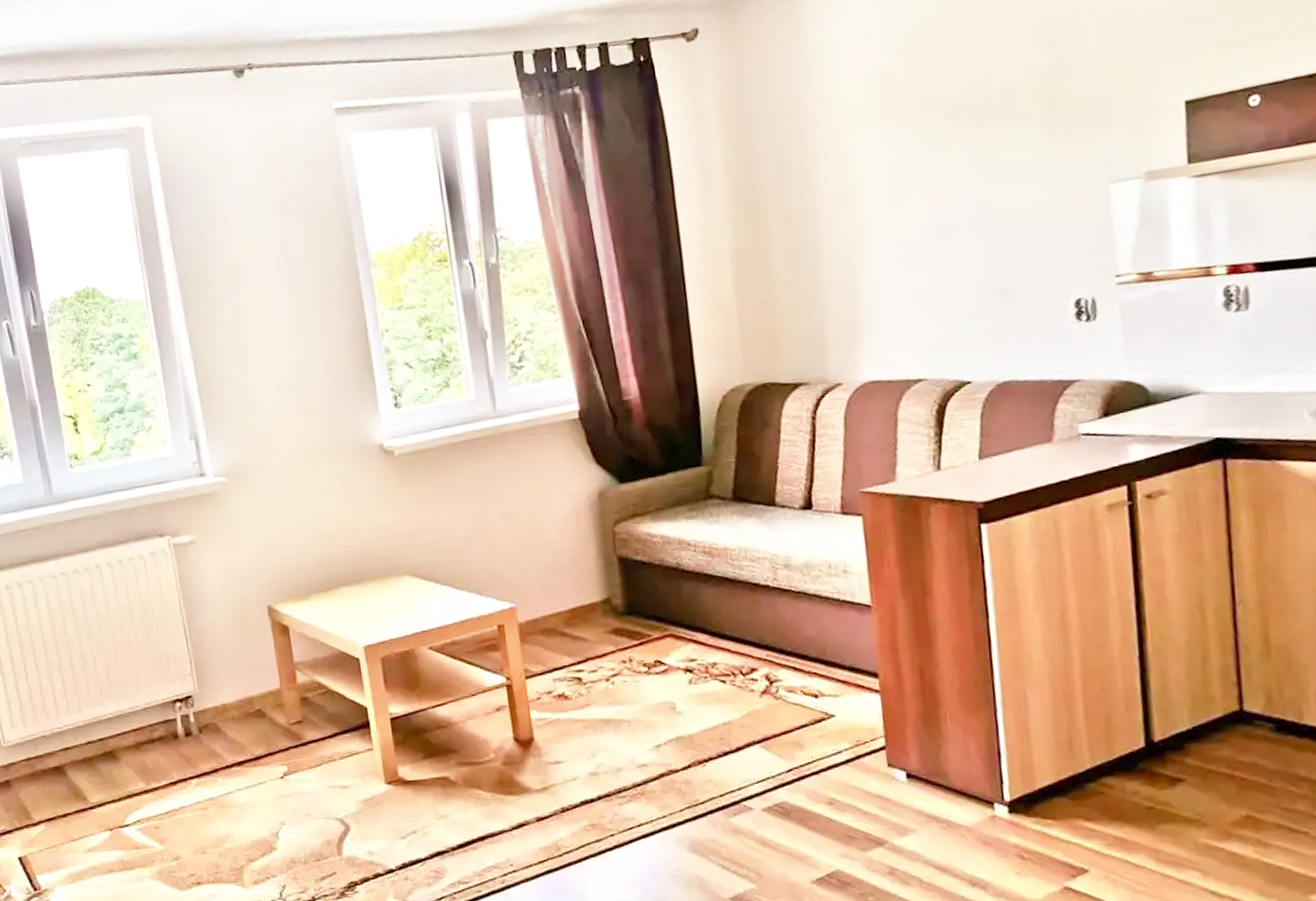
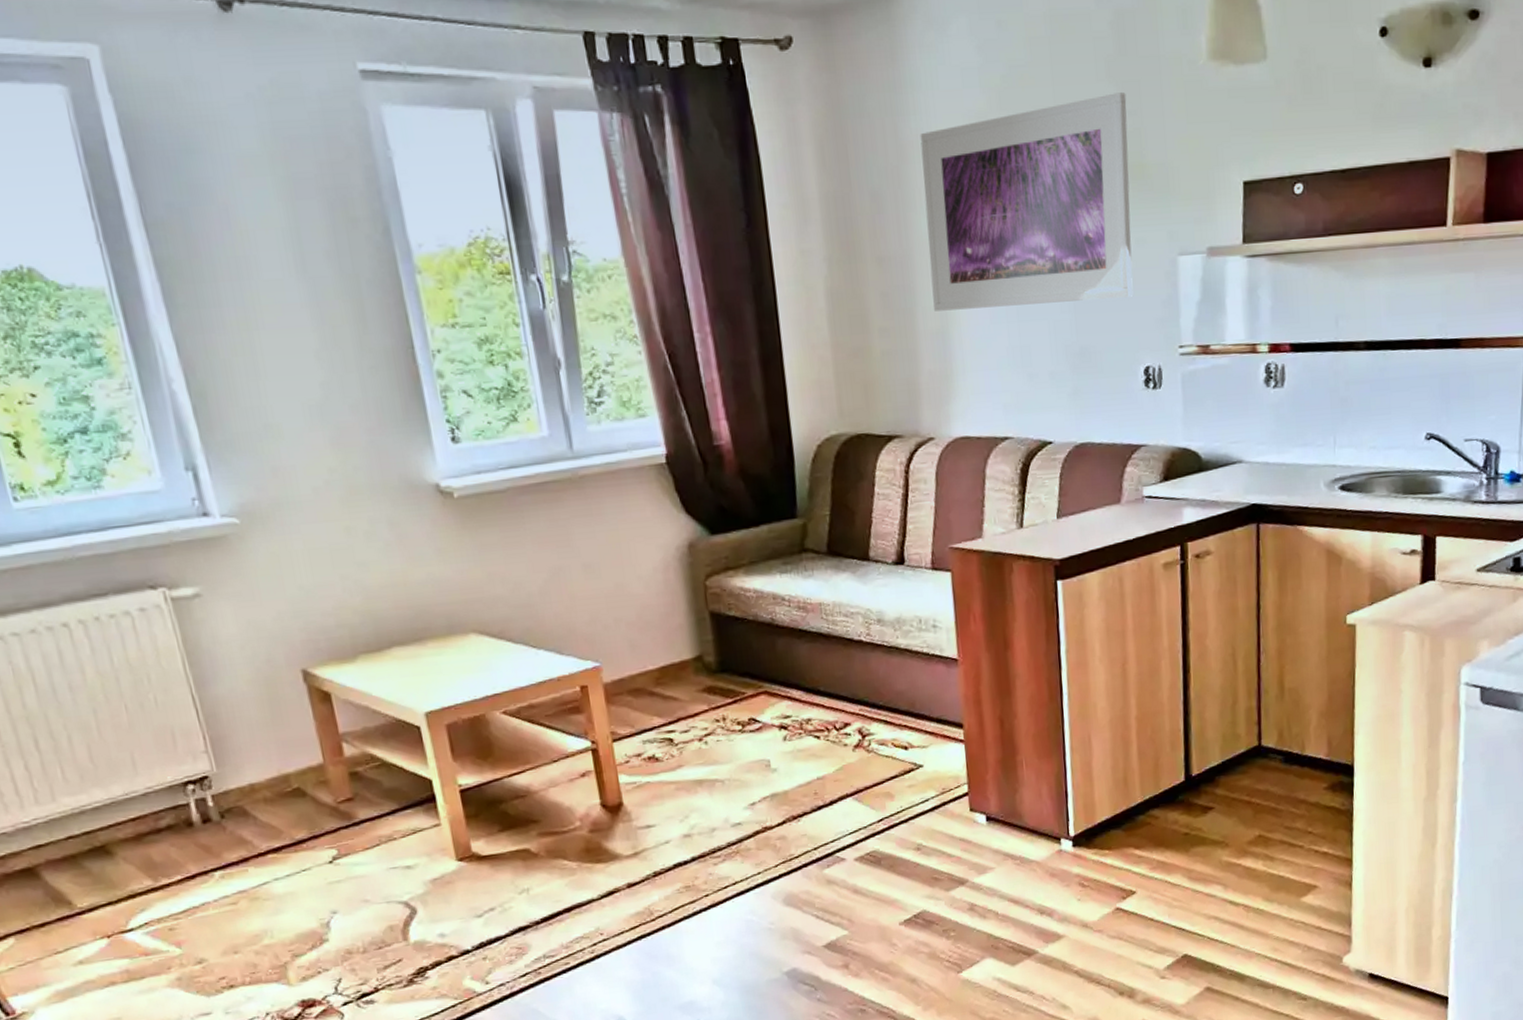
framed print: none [823,31,1059,262] -> present [920,92,1133,311]

